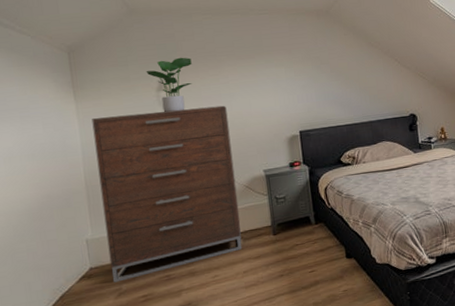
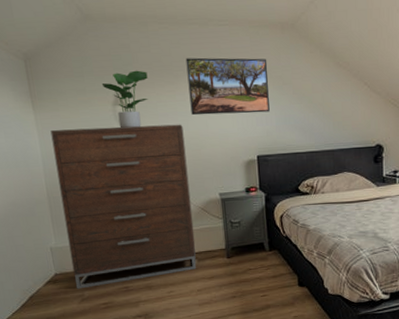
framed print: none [228,42,310,97] -> present [185,57,270,116]

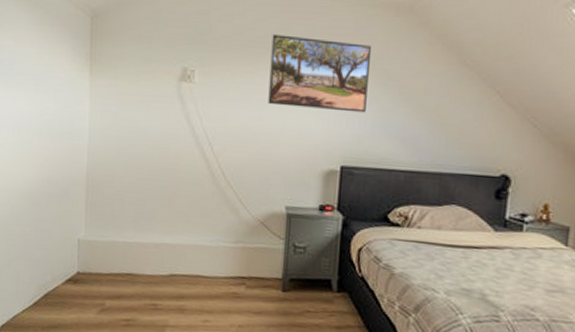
dresser: present [50,124,197,289] -> none [98,101,255,299]
potted plant: present [101,70,148,129] -> none [170,42,225,111]

